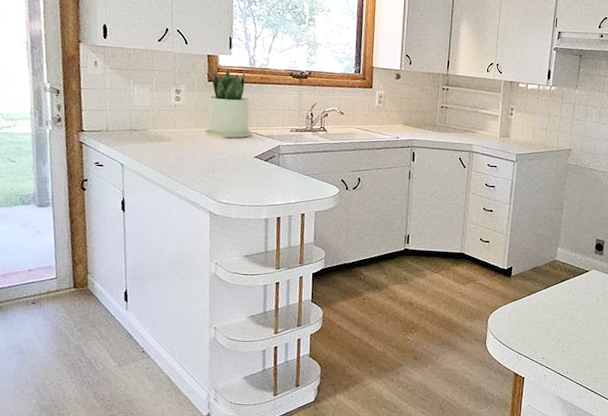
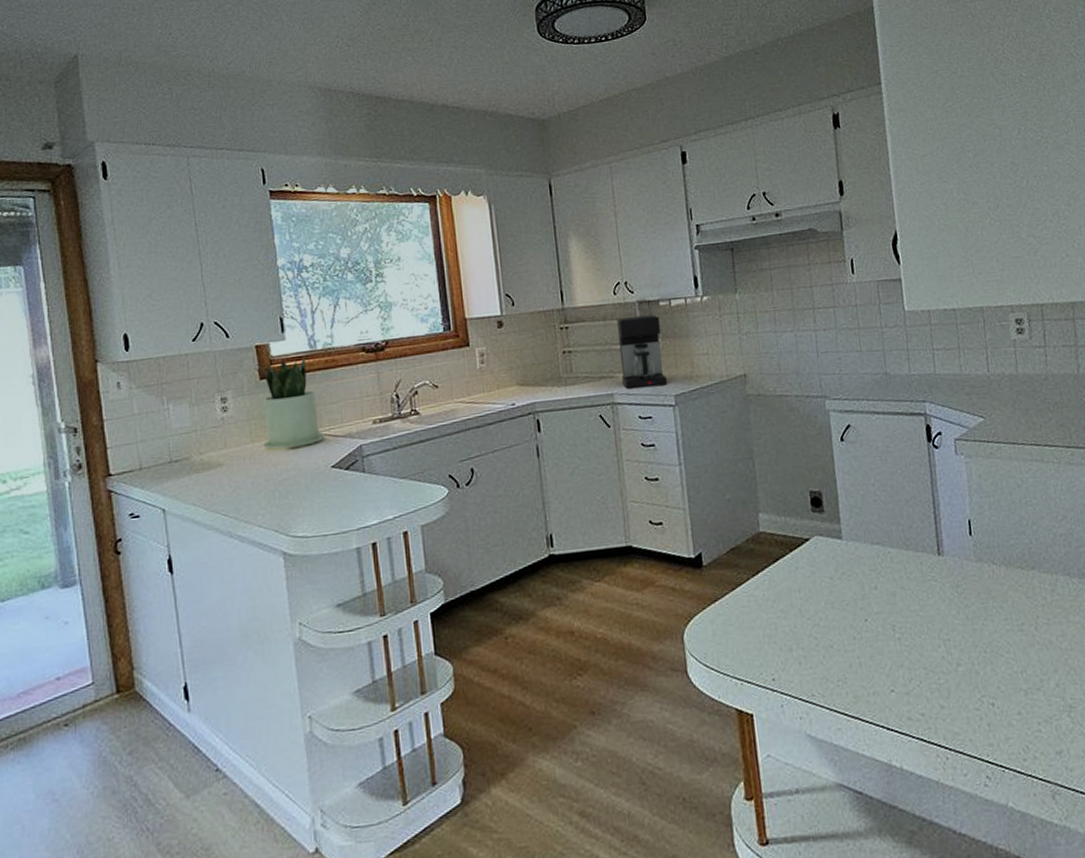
coffee maker: none [481,90,517,146] -> present [617,314,668,390]

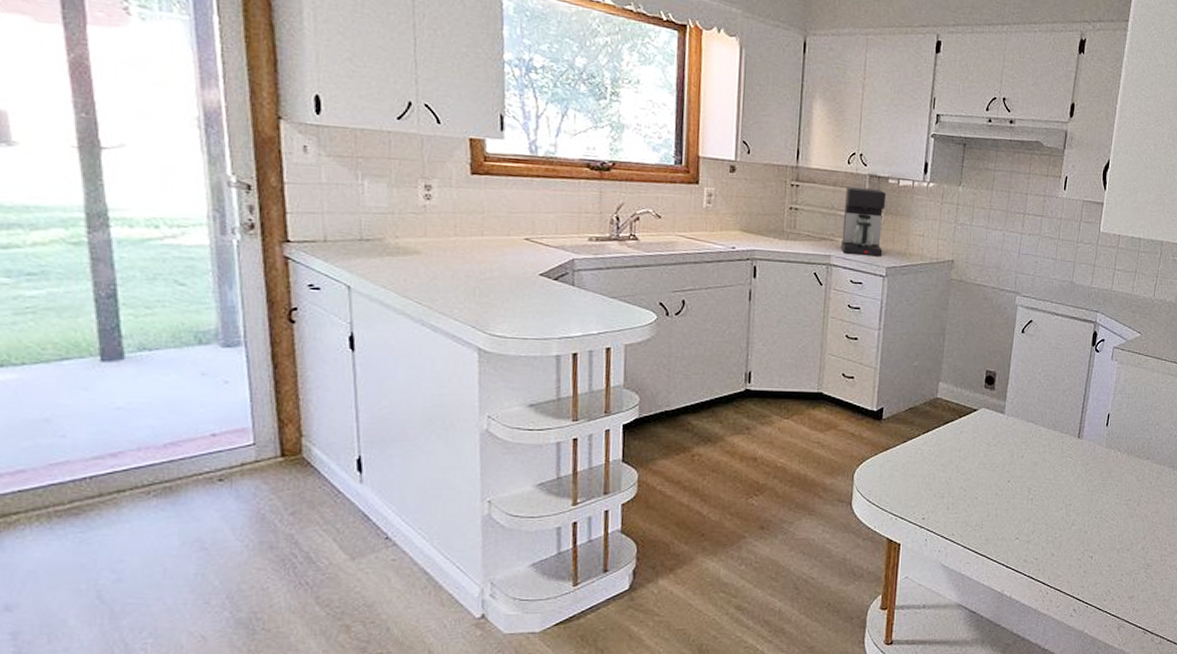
planter: present [260,356,326,451] -> none [466,157,538,251]

